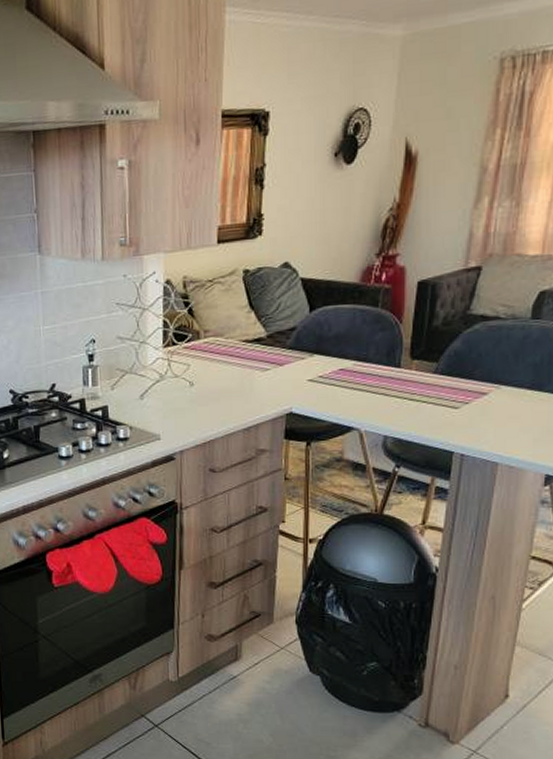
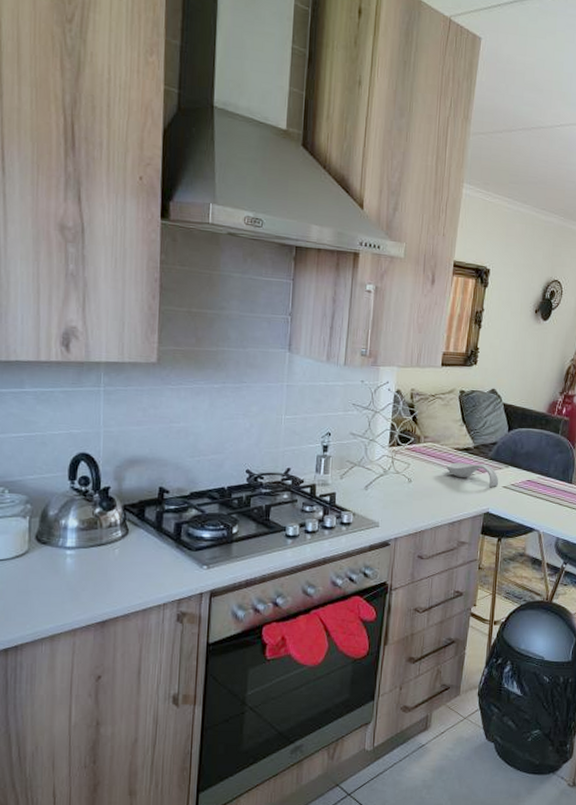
spoon rest: none [234,354,303,382] -> present [446,462,499,487]

